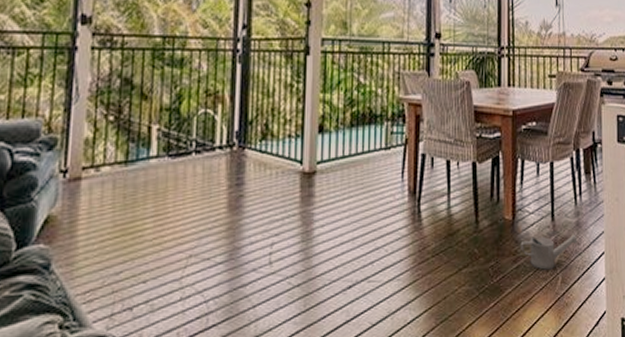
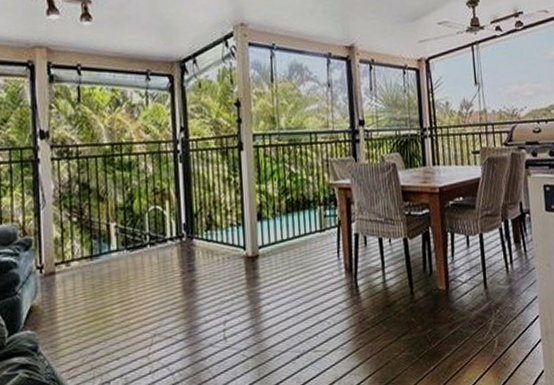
watering can: present [520,234,578,270] -> none [455,300,512,335]

